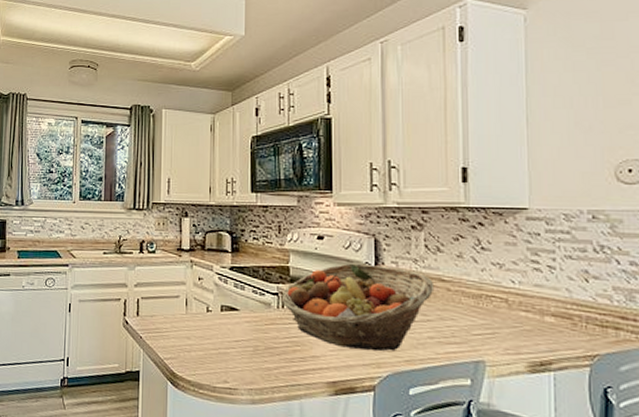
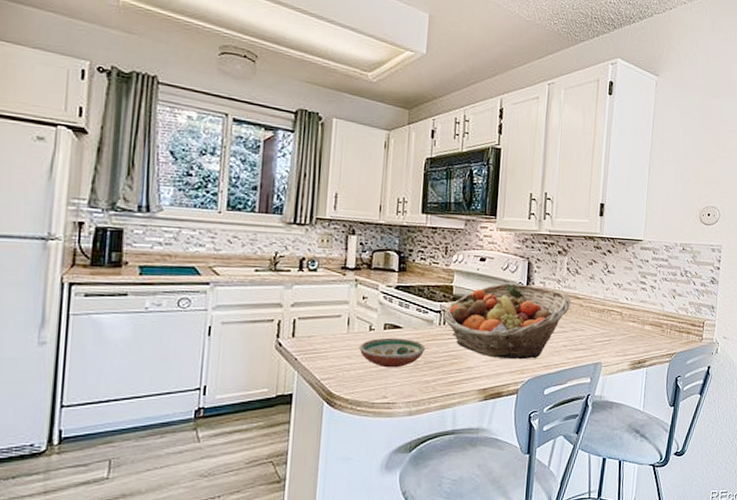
decorative bowl: none [198,319,265,352] -> present [359,337,426,368]

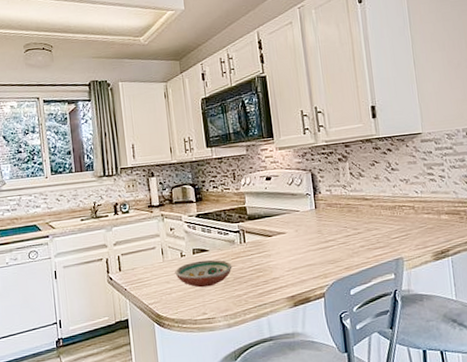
fruit basket: present [443,283,572,360] -> none [242,194,361,267]

